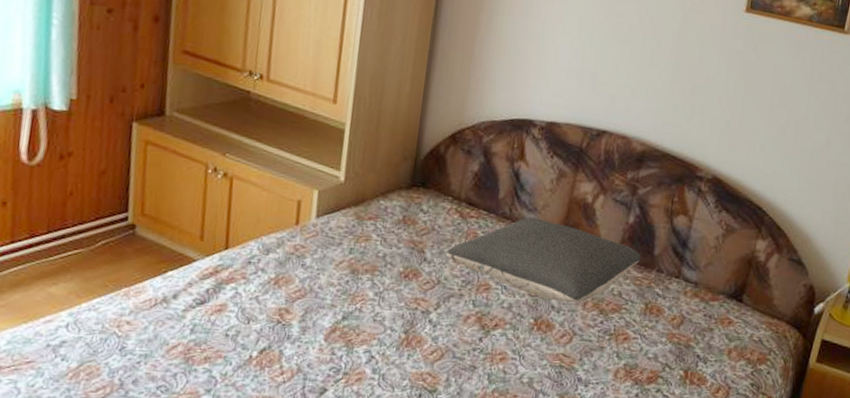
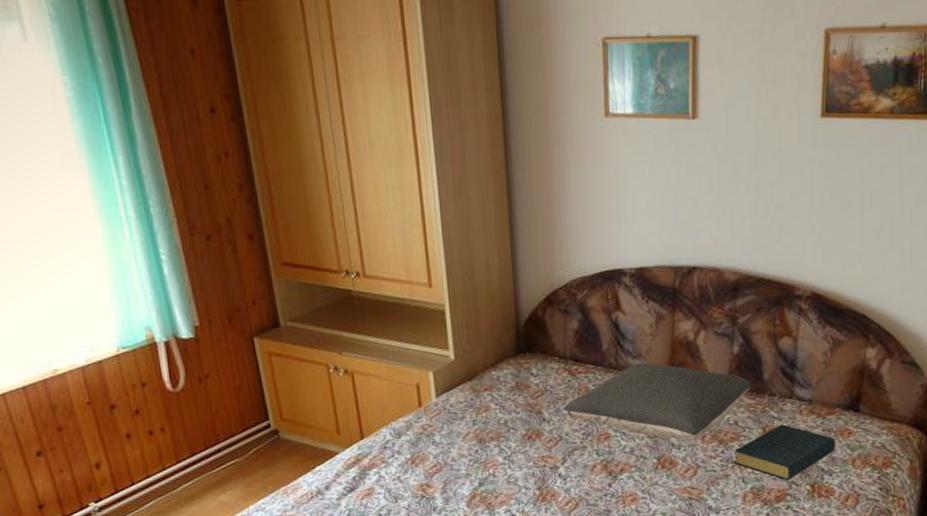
hardback book: none [612,303,715,362] -> present [734,424,835,480]

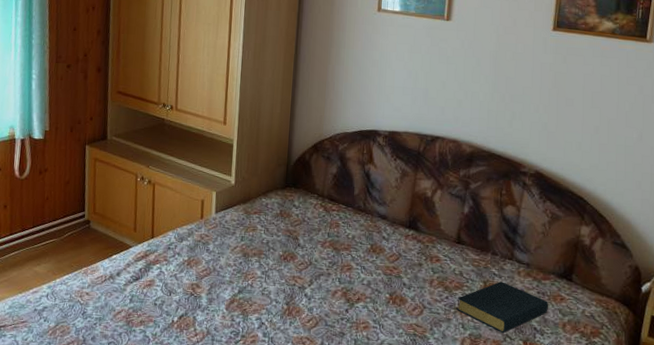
pillow: present [562,363,752,440] -> none [314,209,478,281]

